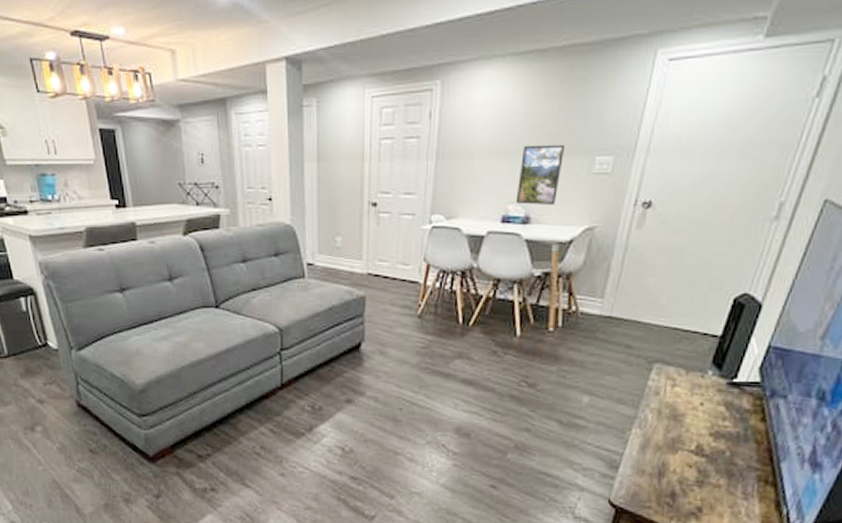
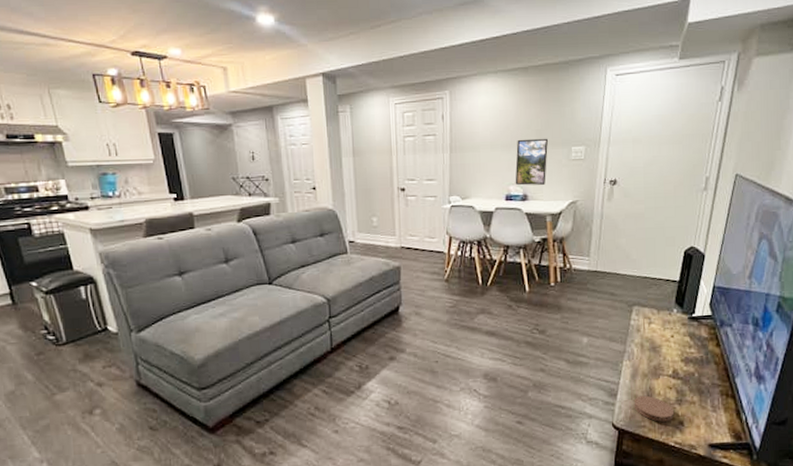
coaster: none [639,471,692,505] -> present [634,395,675,422]

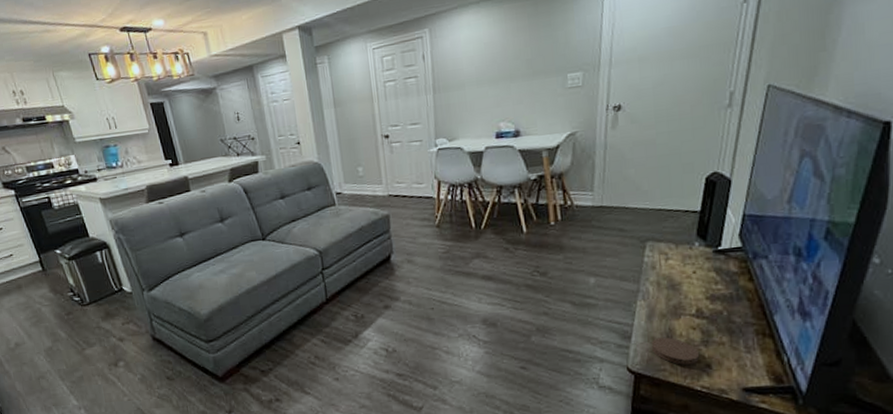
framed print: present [515,138,548,186] -> none [505,67,540,121]

